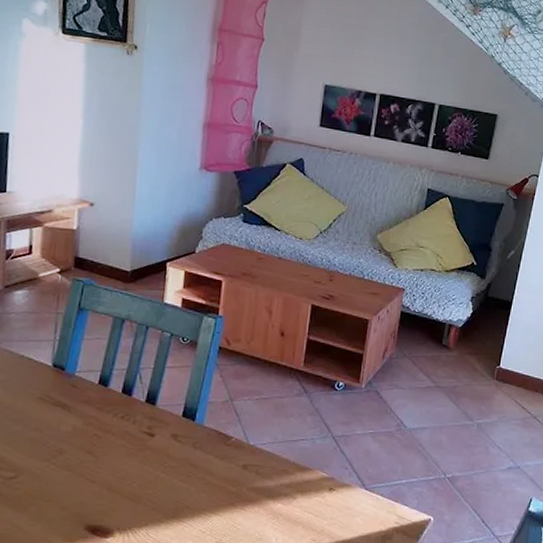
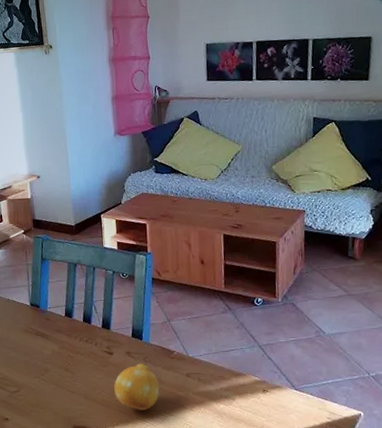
fruit: none [148,449,208,507] -> present [114,363,160,410]

